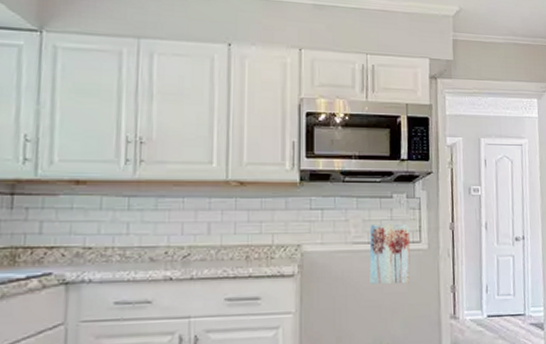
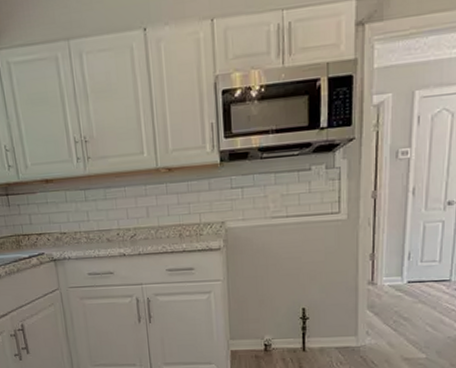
wall art: present [369,223,410,285] -> none [288,196,329,255]

